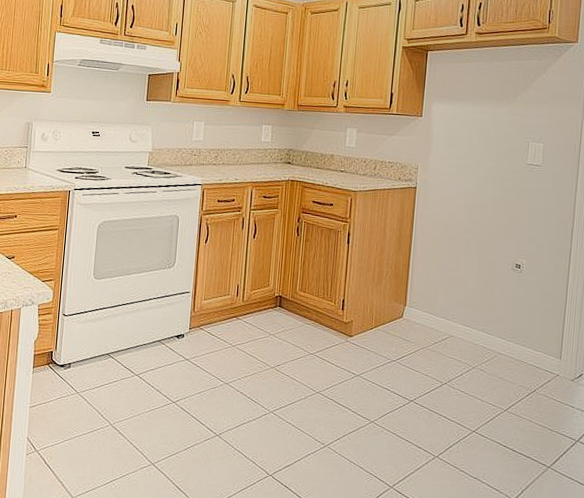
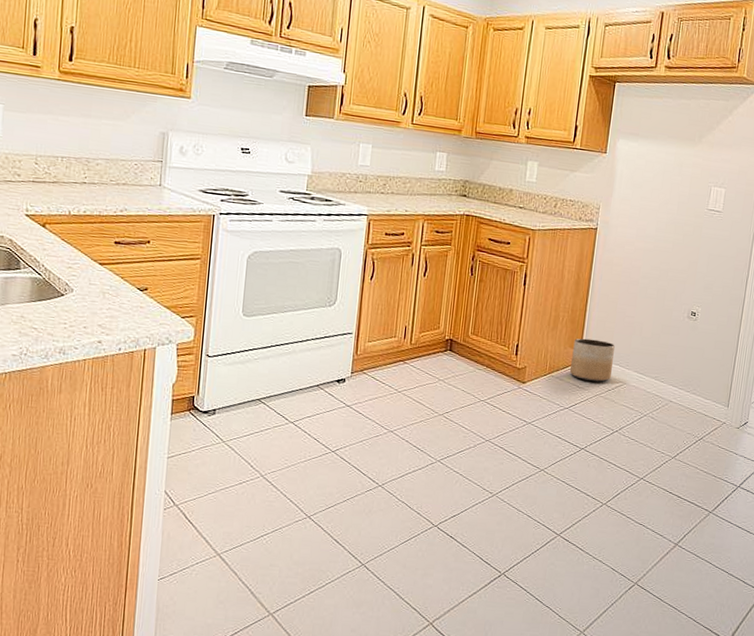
planter: none [396,292,439,335] -> present [570,338,615,382]

